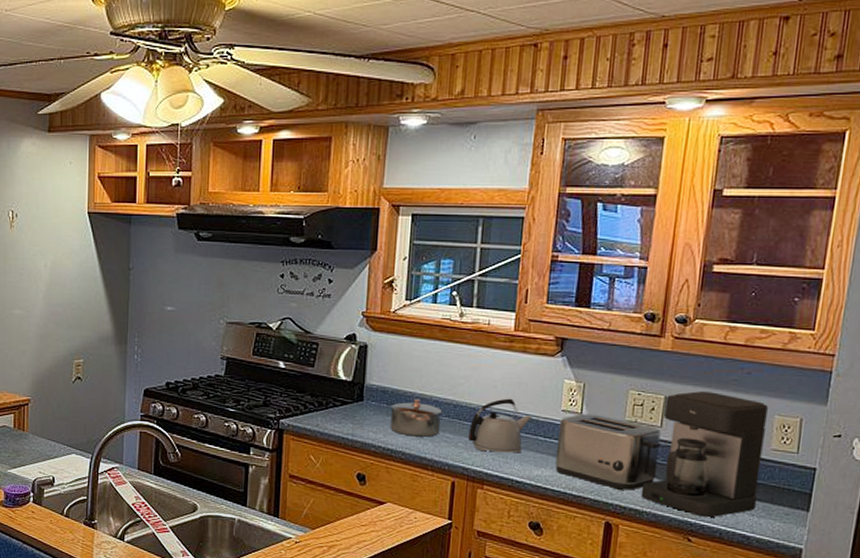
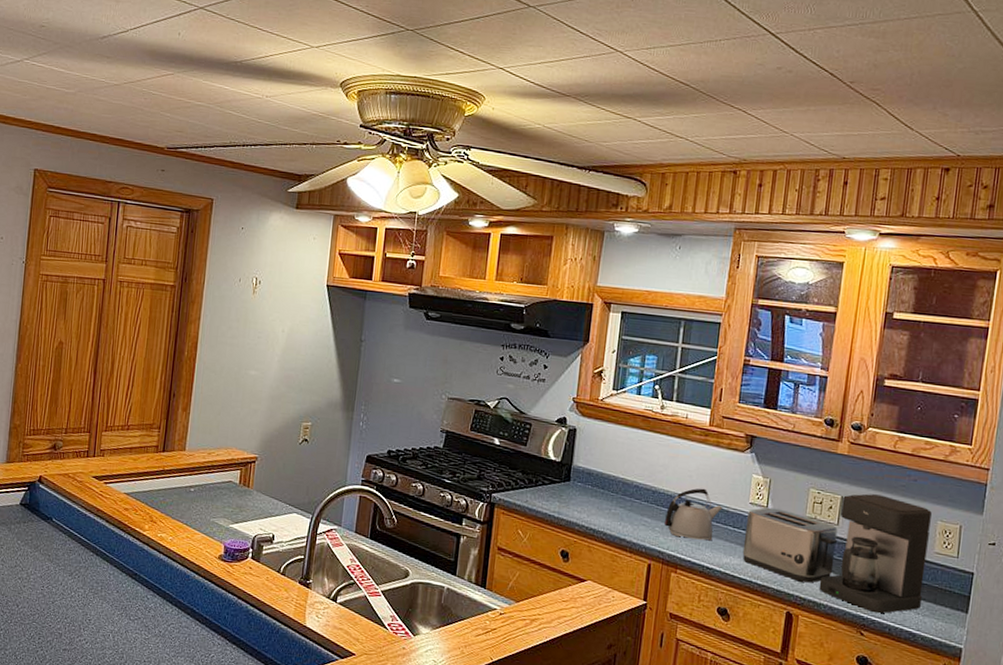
cooking pot: present [390,398,442,437] -> none [593,482,641,520]

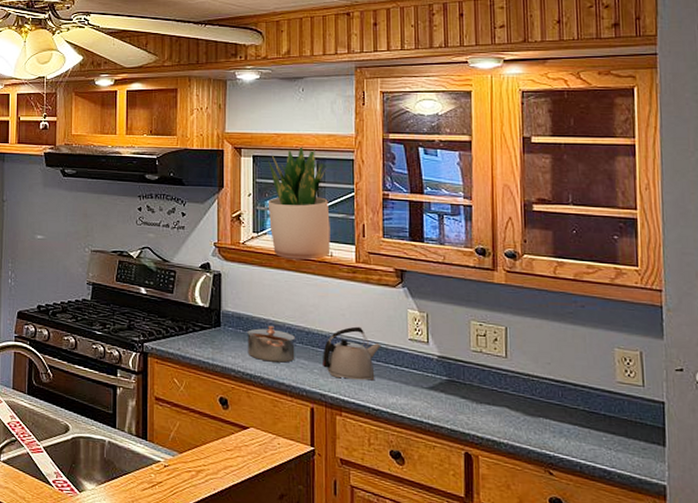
cooking pot: none [593,482,641,520] -> present [247,325,295,363]
planter: none [630,305,693,421] -> present [267,145,331,261]
toaster: present [742,507,838,583] -> none [408,343,509,421]
coffee maker: present [819,493,932,614] -> none [495,323,611,451]

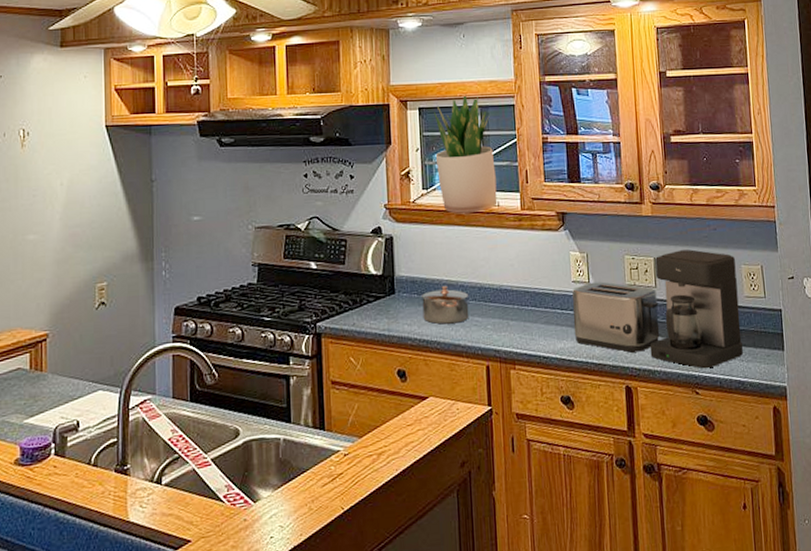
kettle: present [321,326,381,381] -> none [494,275,548,331]
toaster: none [408,343,509,421] -> present [572,281,660,353]
coffee maker: none [495,323,611,451] -> present [649,249,743,369]

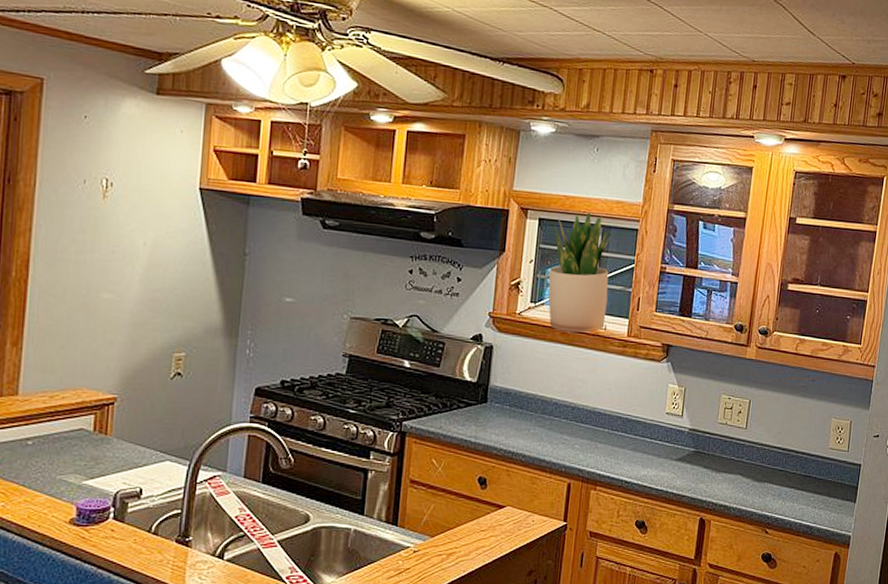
cooking pot: present [422,285,469,325] -> none [512,401,561,439]
toaster: present [572,281,660,353] -> none [659,416,746,488]
coffee maker: present [649,249,743,369] -> none [729,396,827,511]

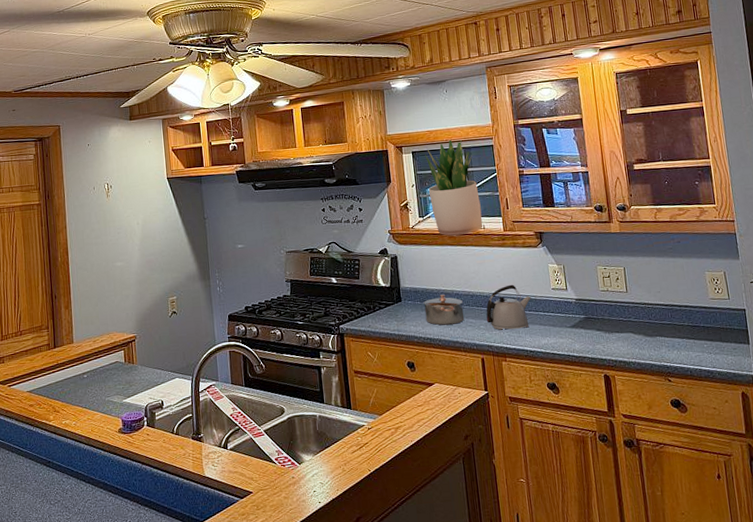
cooking pot: none [512,401,561,439] -> present [424,294,465,326]
kettle: none [583,401,641,454] -> present [486,284,531,330]

